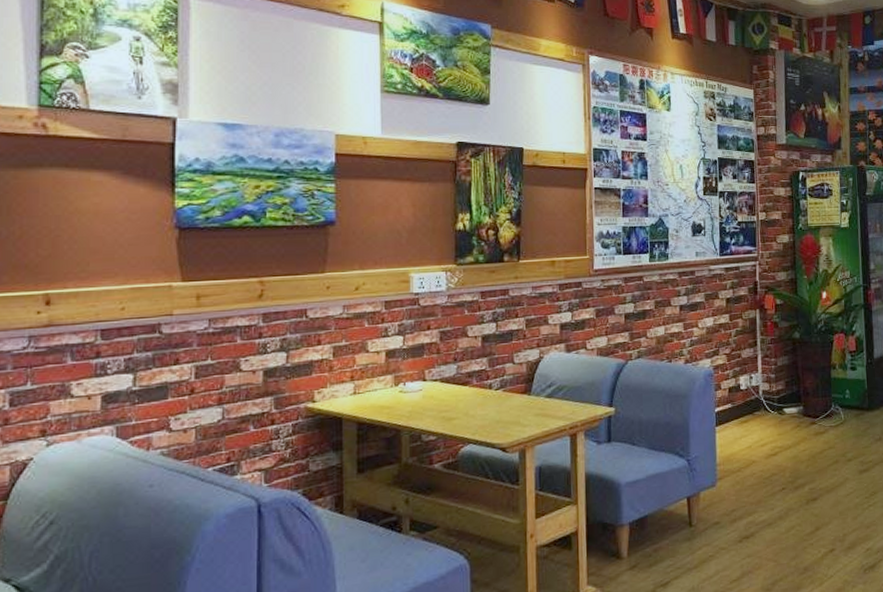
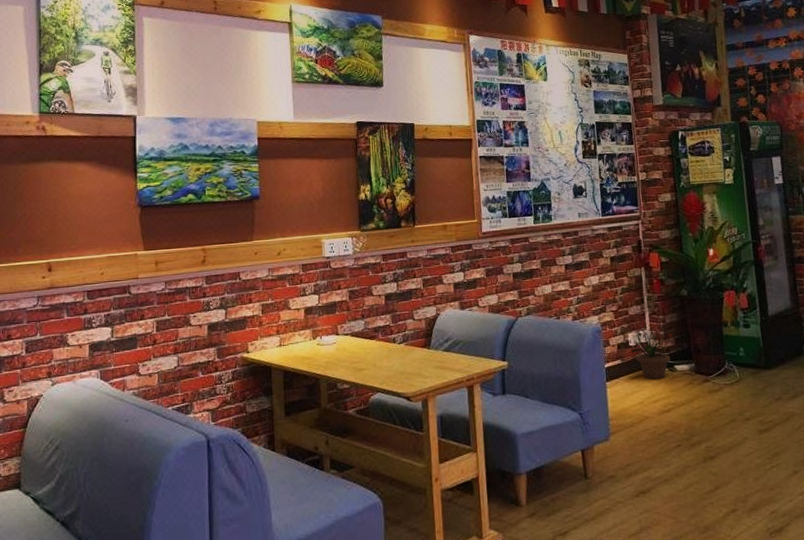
potted plant: none [741,366,783,423] -> present [630,323,672,379]

